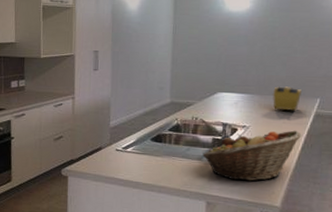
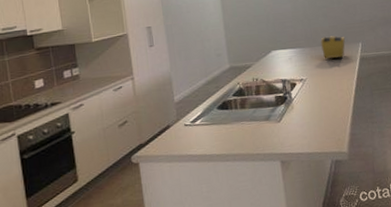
fruit basket: present [203,130,302,181] -> none [269,75,353,135]

